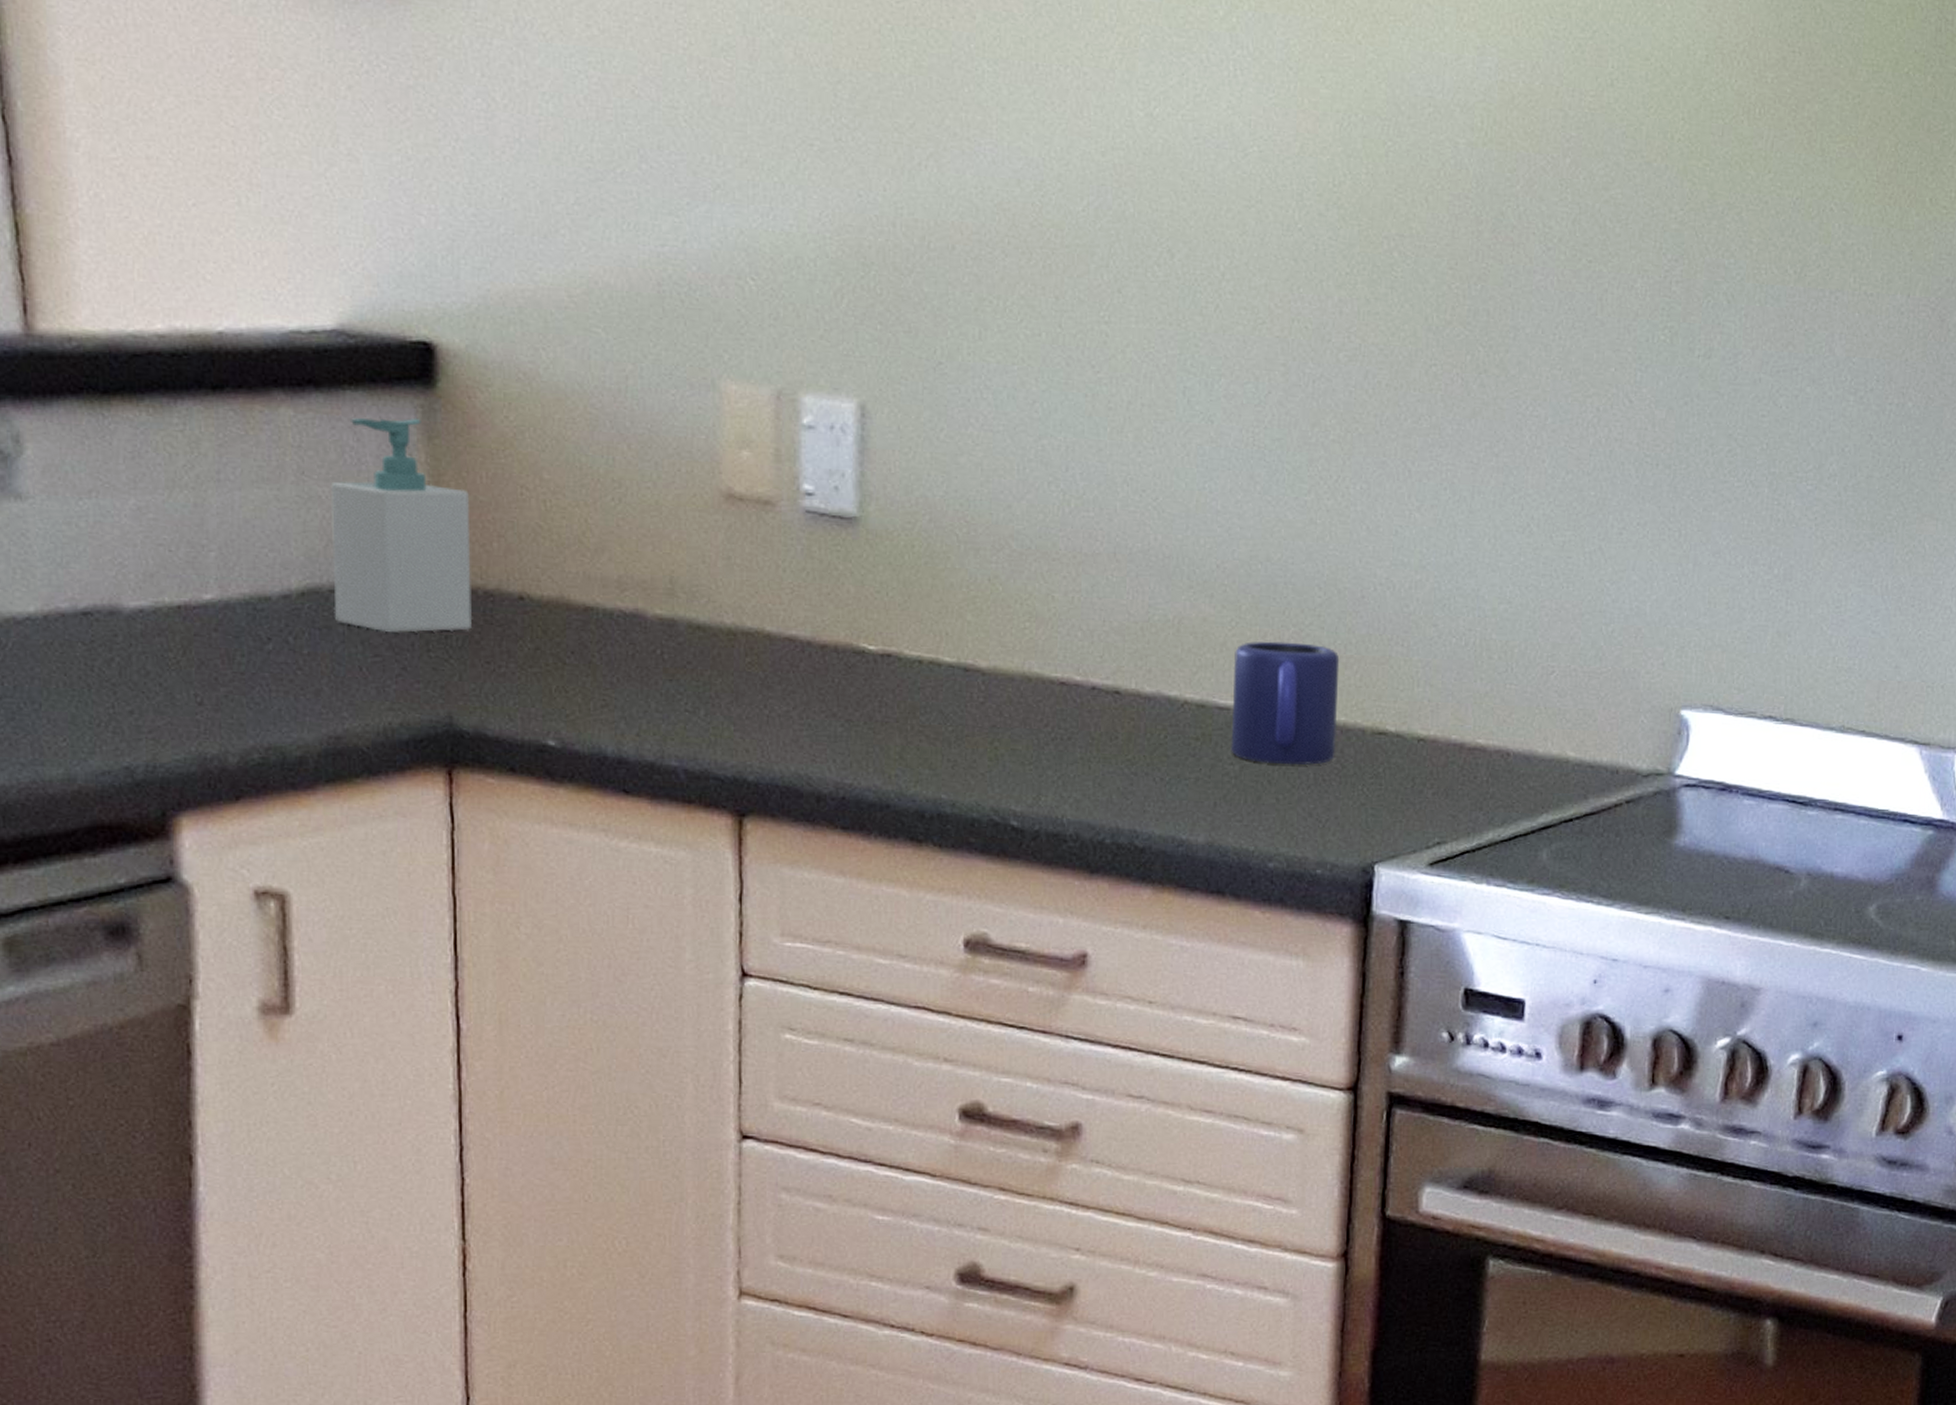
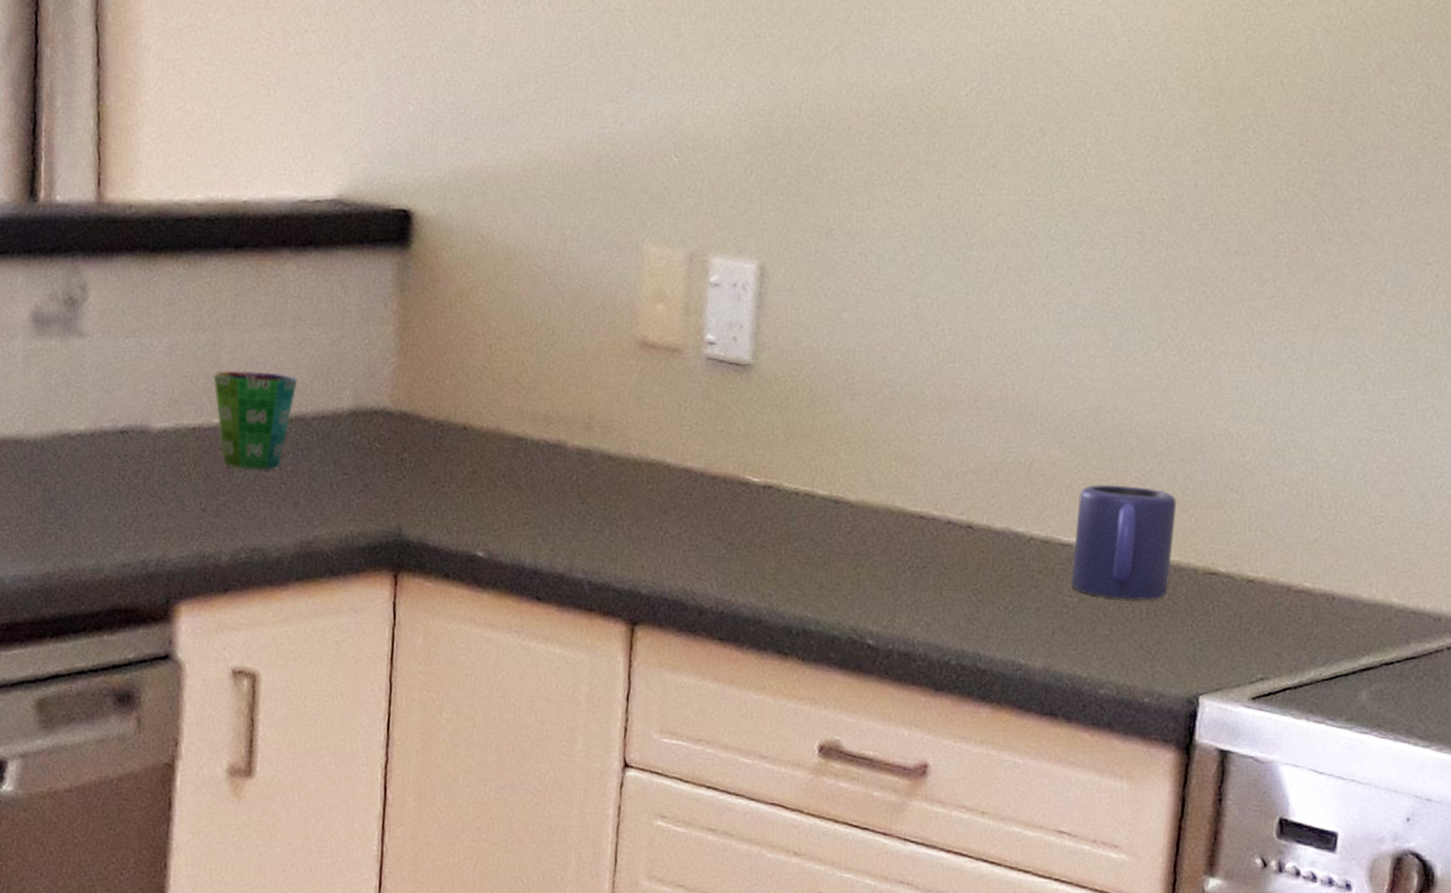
cup: none [198,536,307,655] -> present [213,370,298,471]
soap bottle: present [331,417,473,632] -> none [314,273,430,455]

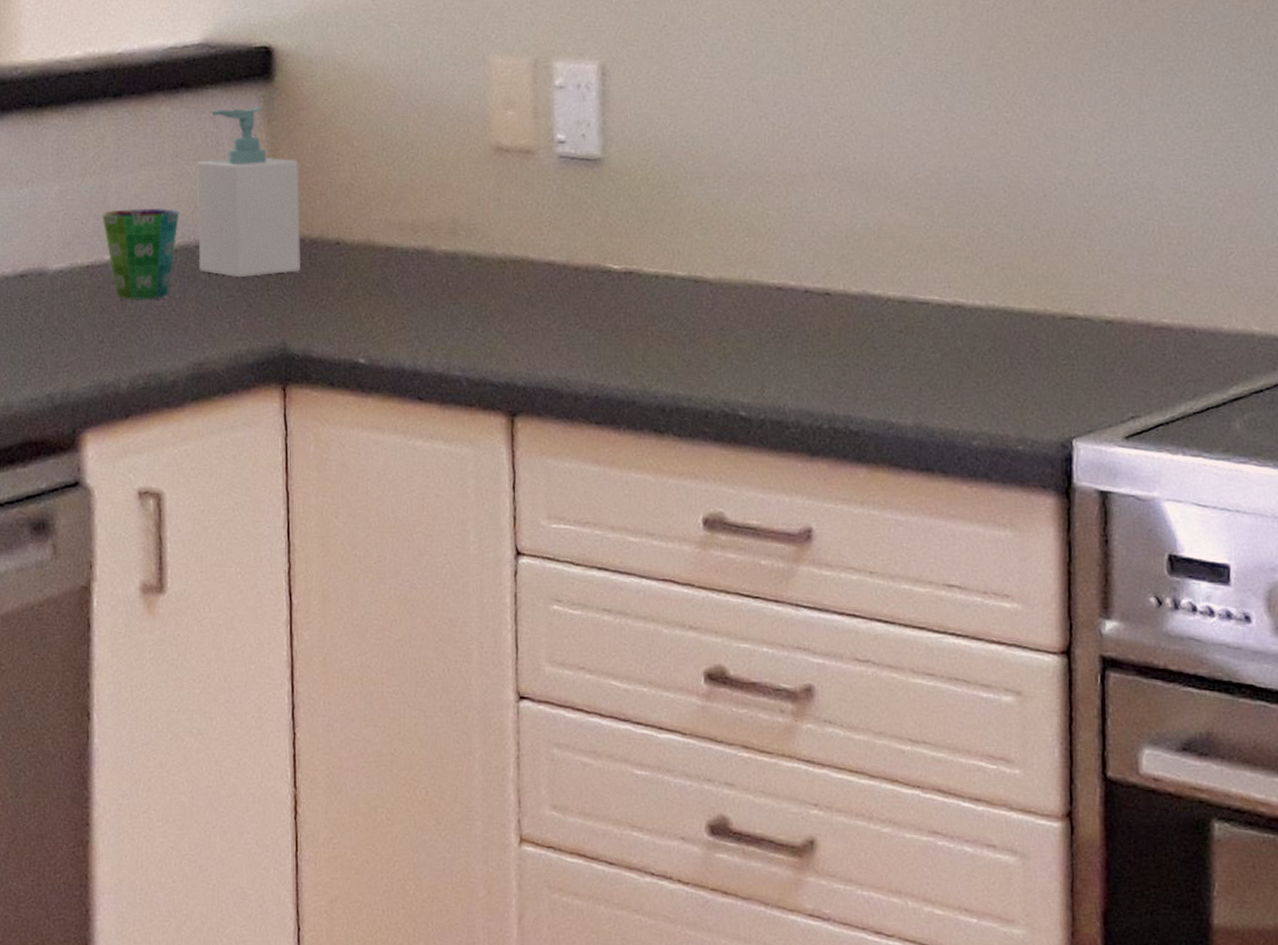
soap bottle: none [314,273,430,455] -> present [197,106,301,277]
mug: present [1070,484,1177,600] -> none [929,240,1029,350]

